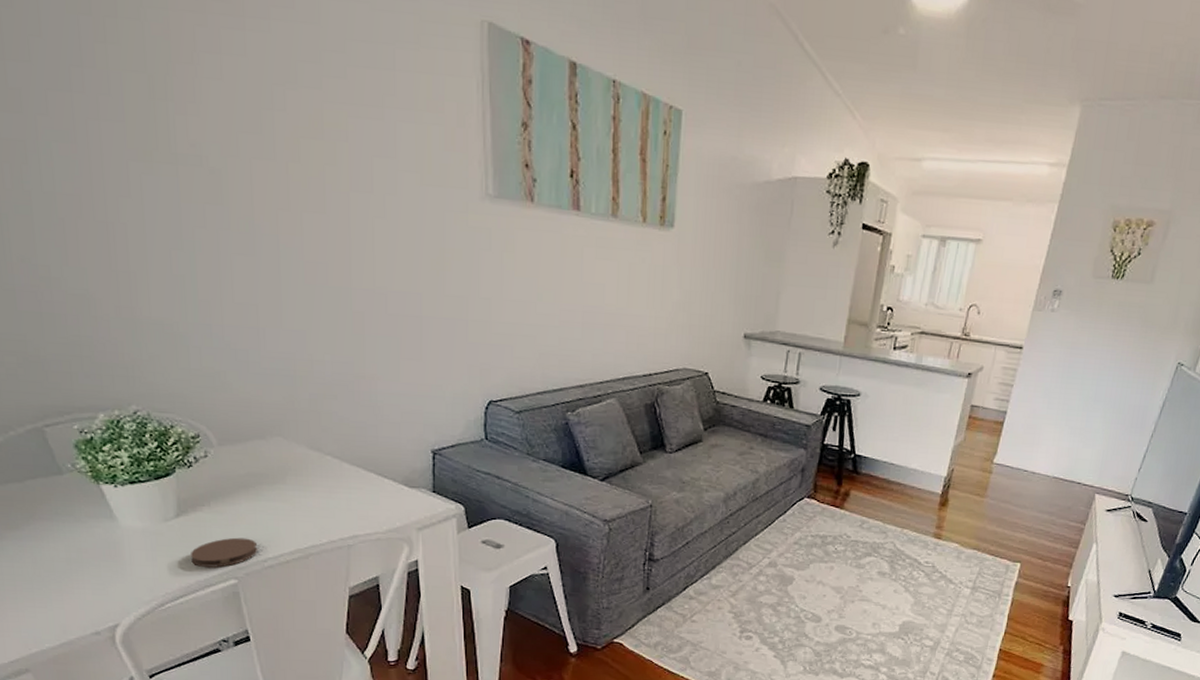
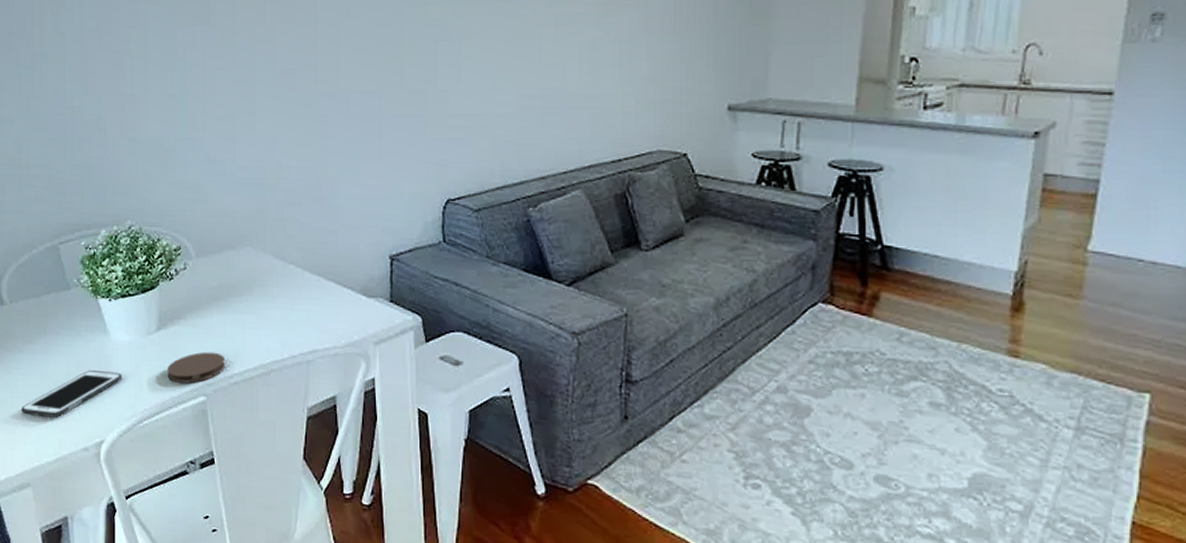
cell phone: none [10,556,138,604] -> present [21,370,123,418]

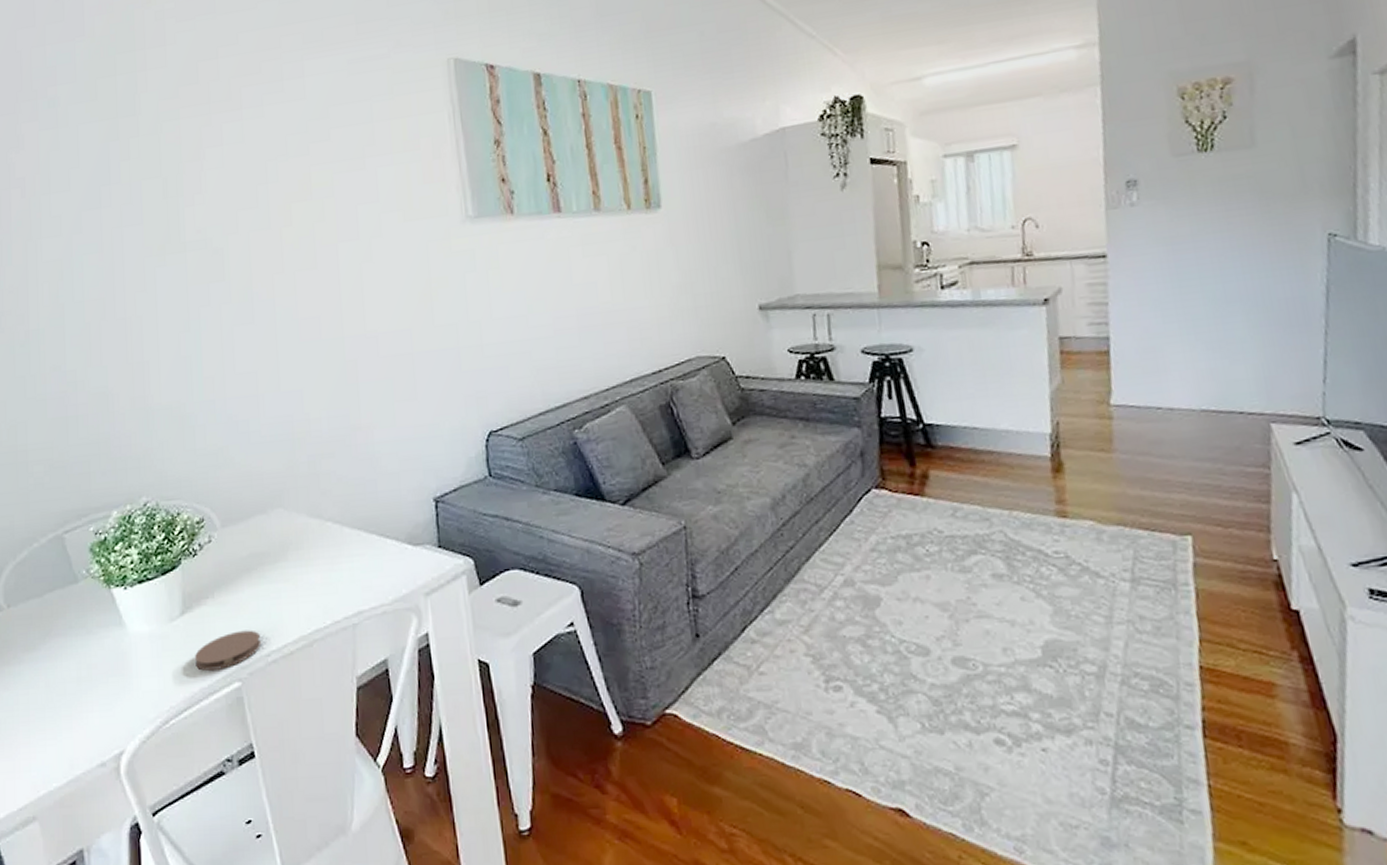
cell phone: present [21,370,123,418] -> none [24,669,144,735]

